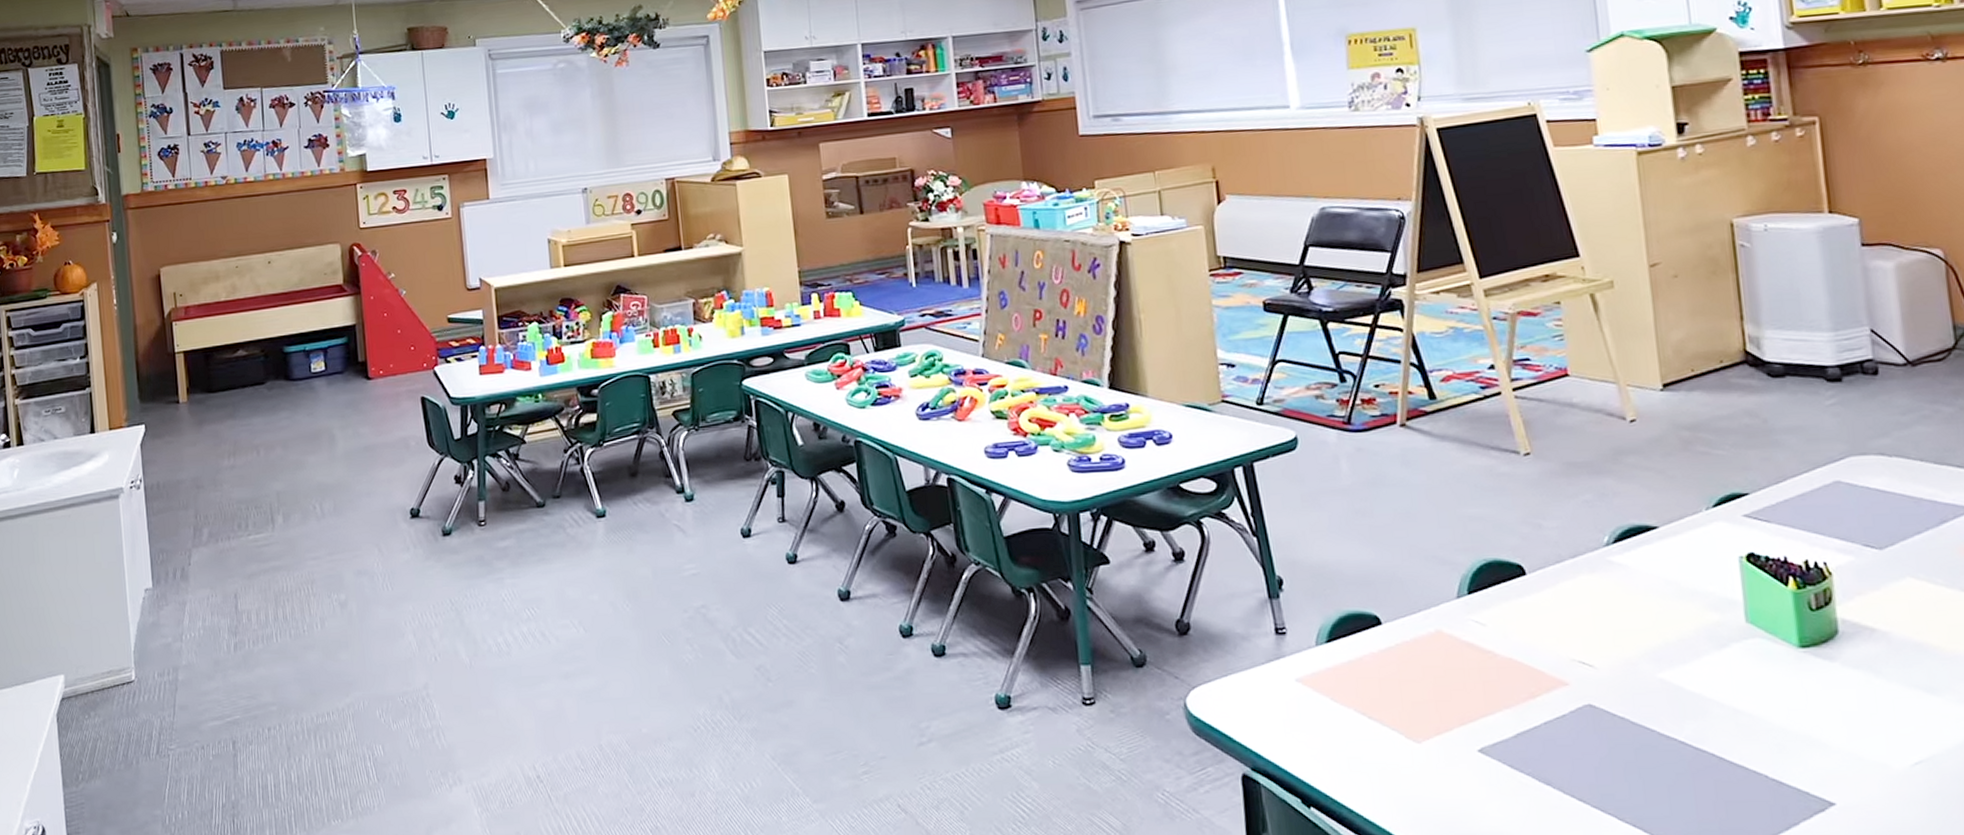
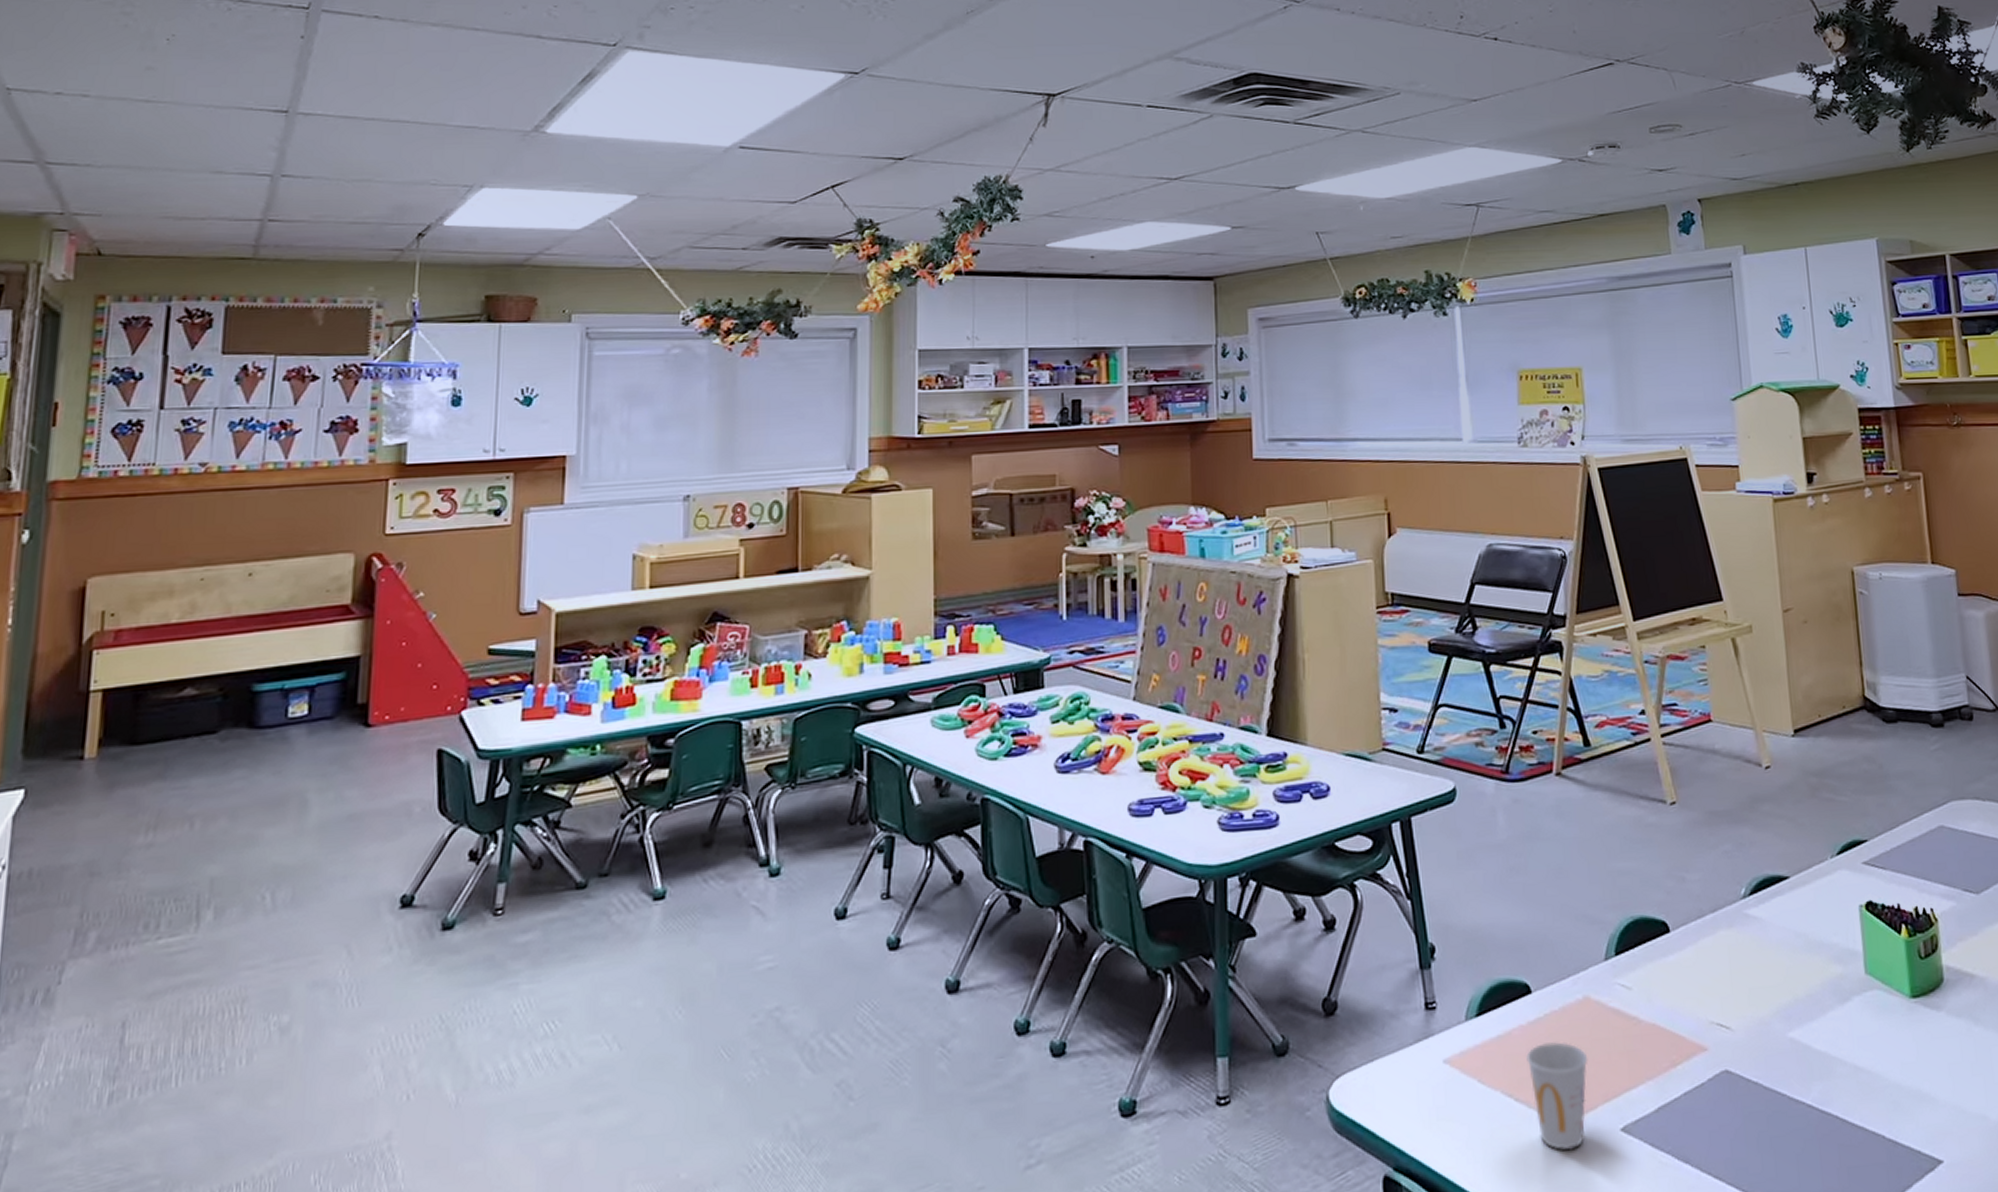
cup: none [1378,669,1442,764] -> present [1526,1042,1588,1150]

